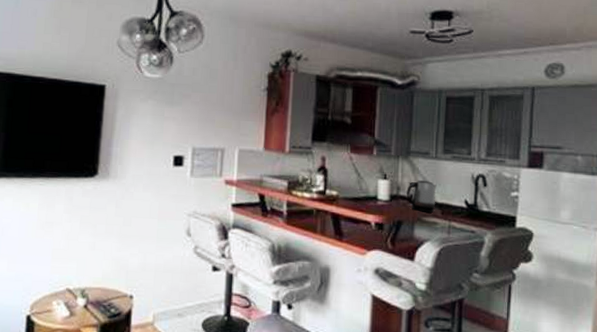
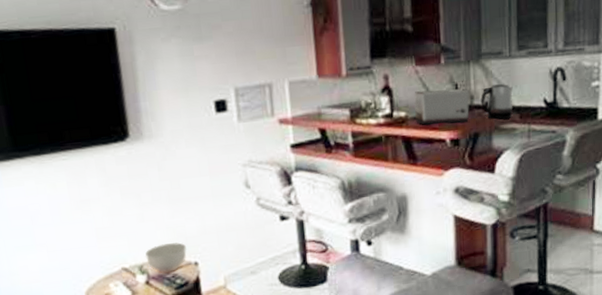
bowl: none [88,273,126,302] -> present [145,242,188,273]
toaster: none [344,174,396,210] -> present [414,89,470,126]

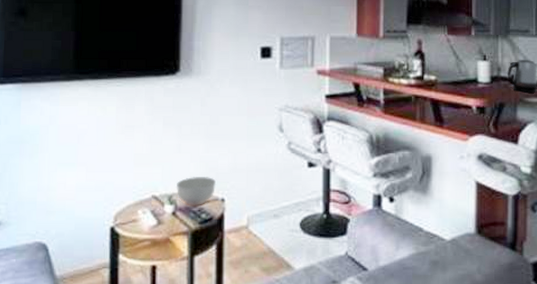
toaster: present [414,89,470,126] -> none [443,57,496,93]

